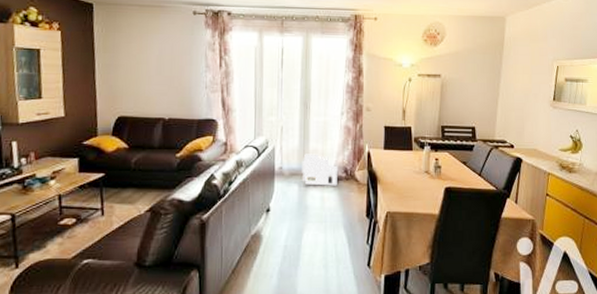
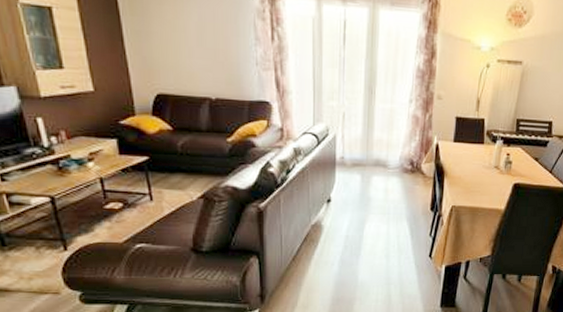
architectural model: present [302,154,337,186] -> none [365,143,403,178]

